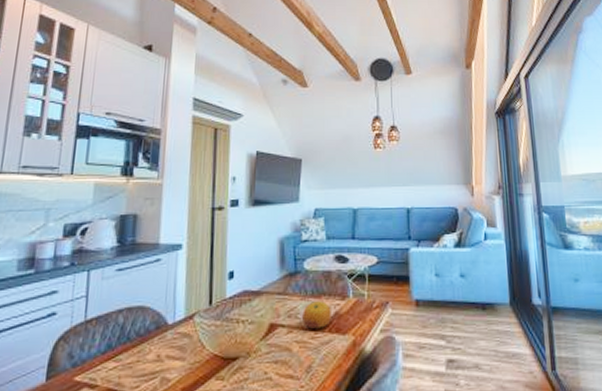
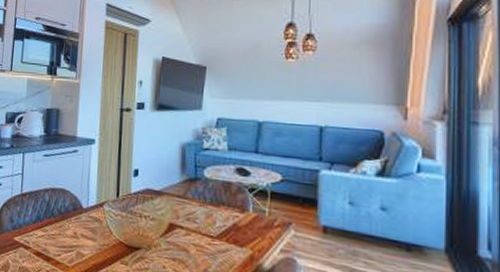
fruit: present [302,301,331,329] -> none [200,209,230,237]

